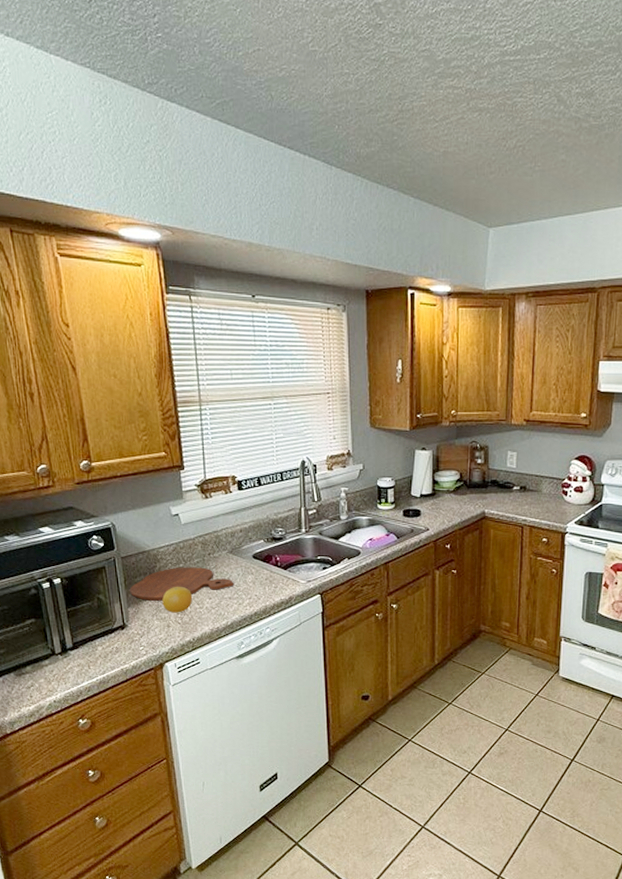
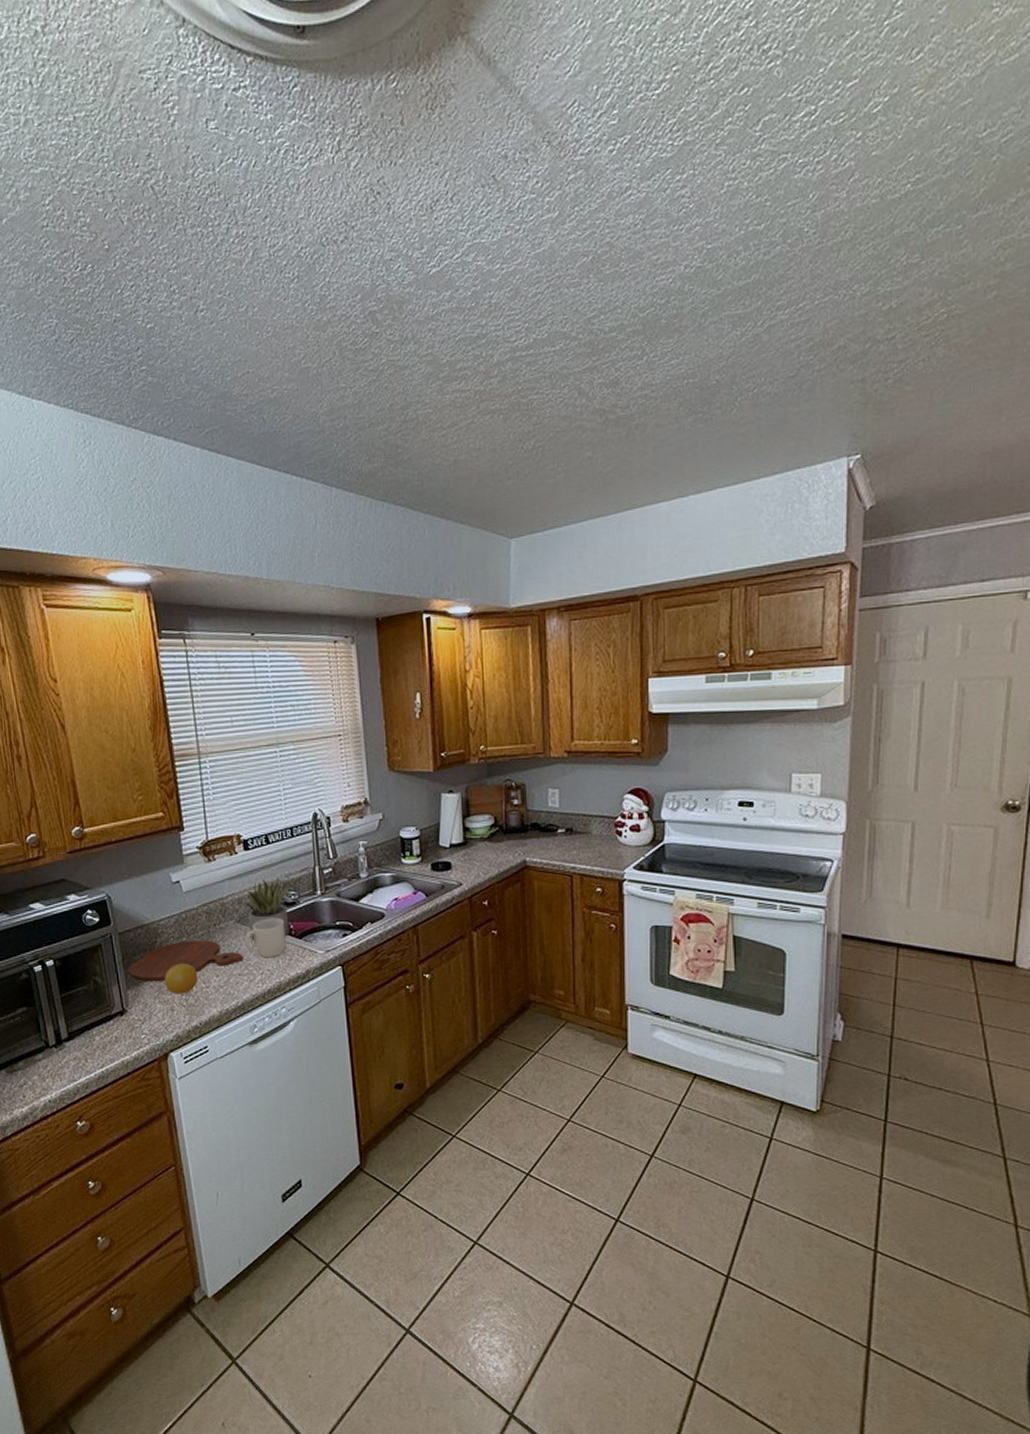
mug: none [235,550,273,585] -> present [244,918,286,958]
succulent plant: none [236,516,278,569] -> present [243,879,290,940]

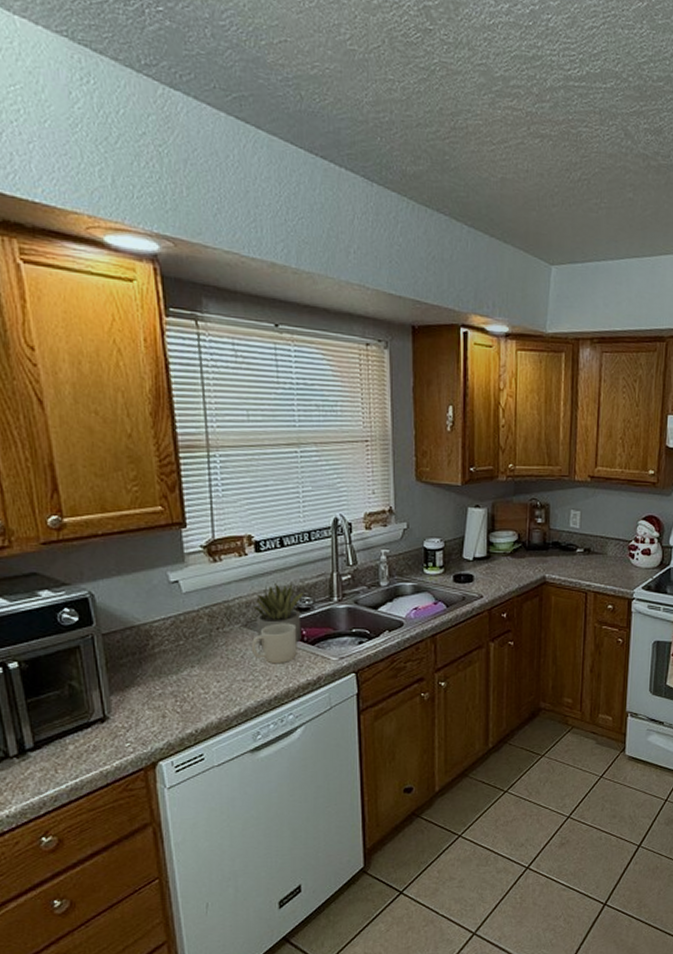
cutting board: present [128,940,244,981] -> none [113,644,249,686]
fruit: present [164,963,199,994] -> none [156,667,196,700]

